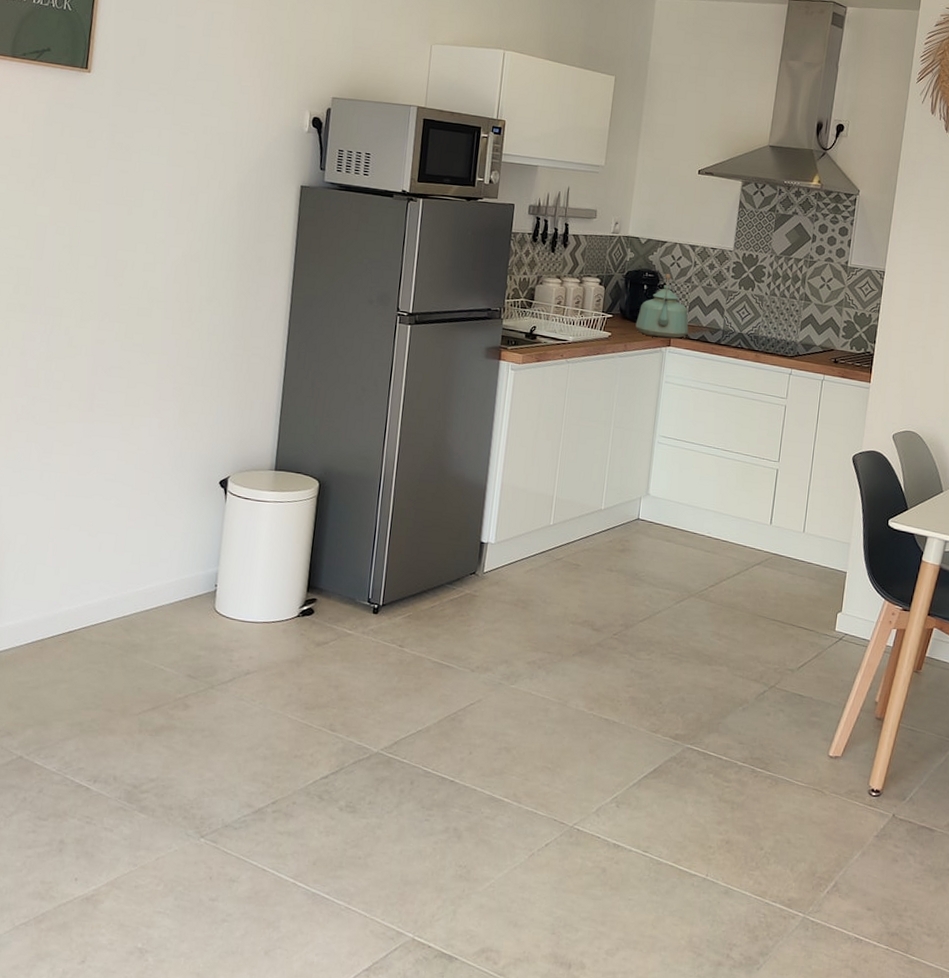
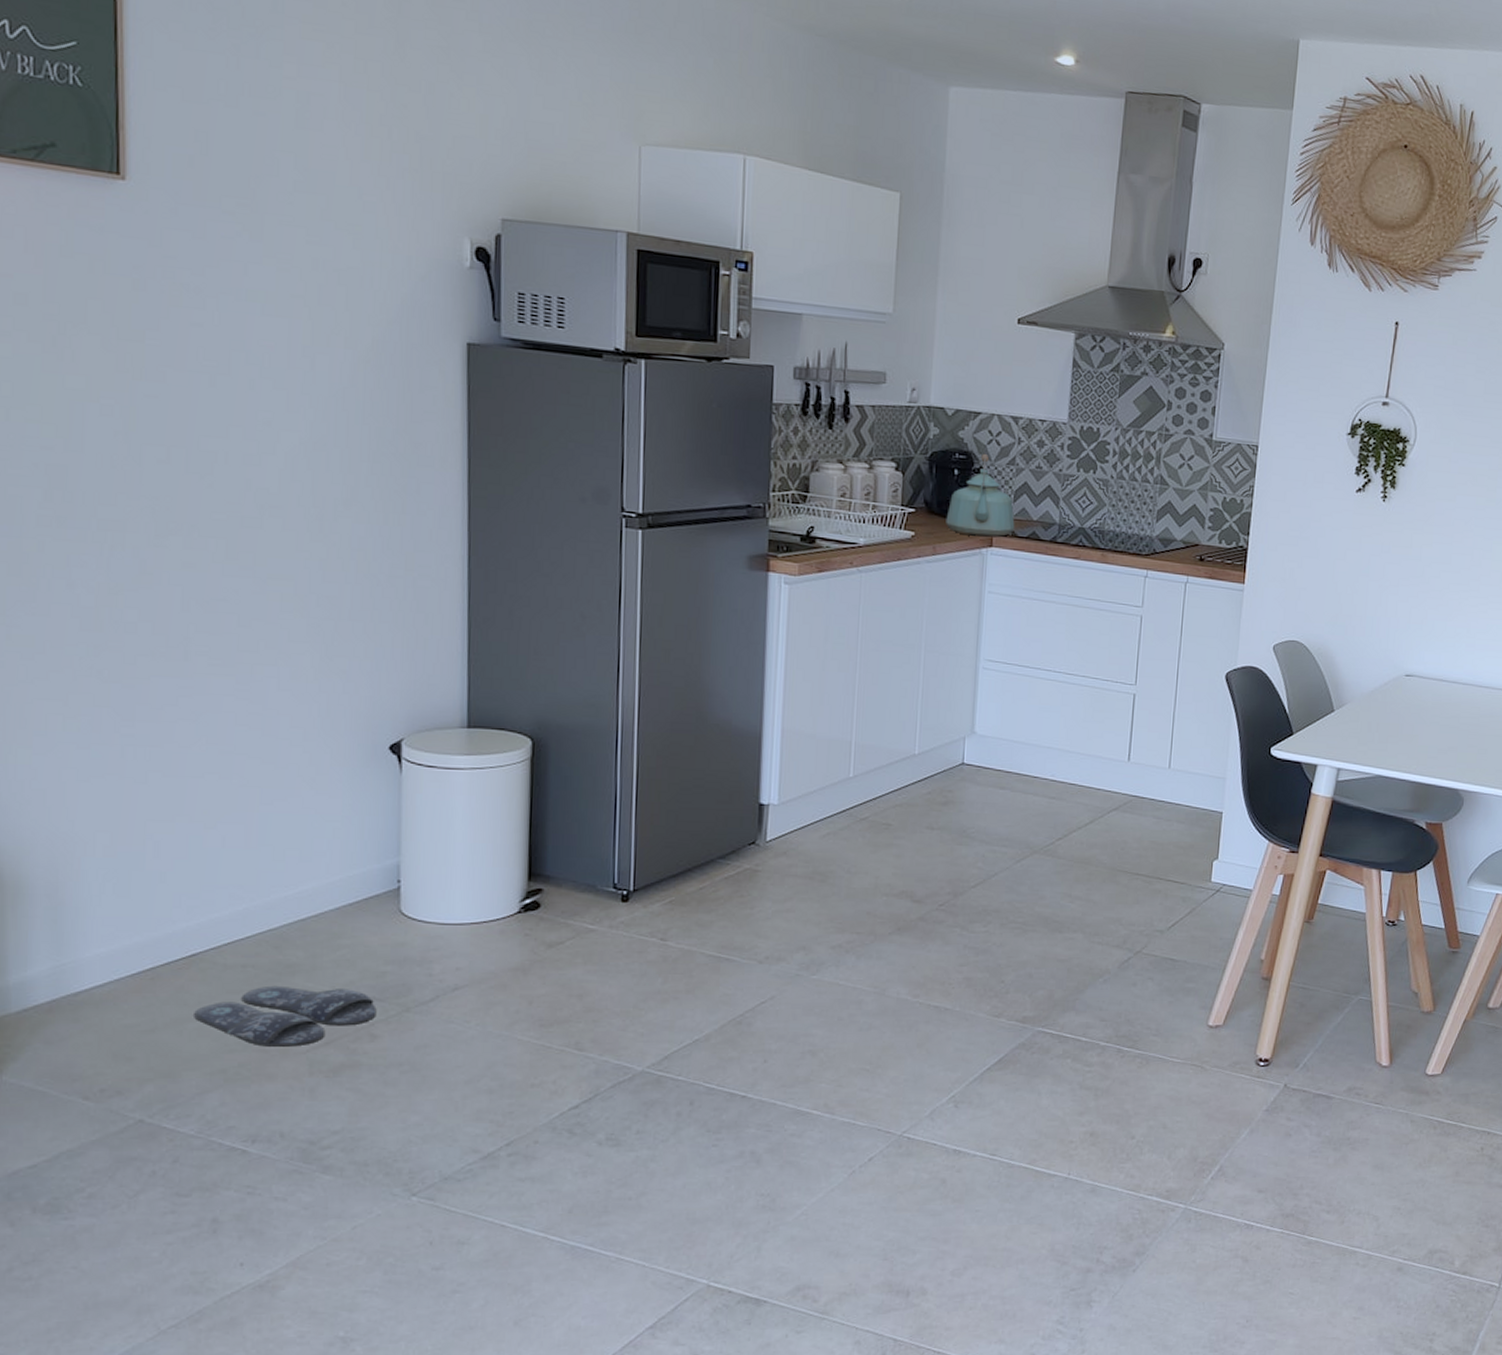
slippers: none [65,660,191,709] -> present [194,985,377,1047]

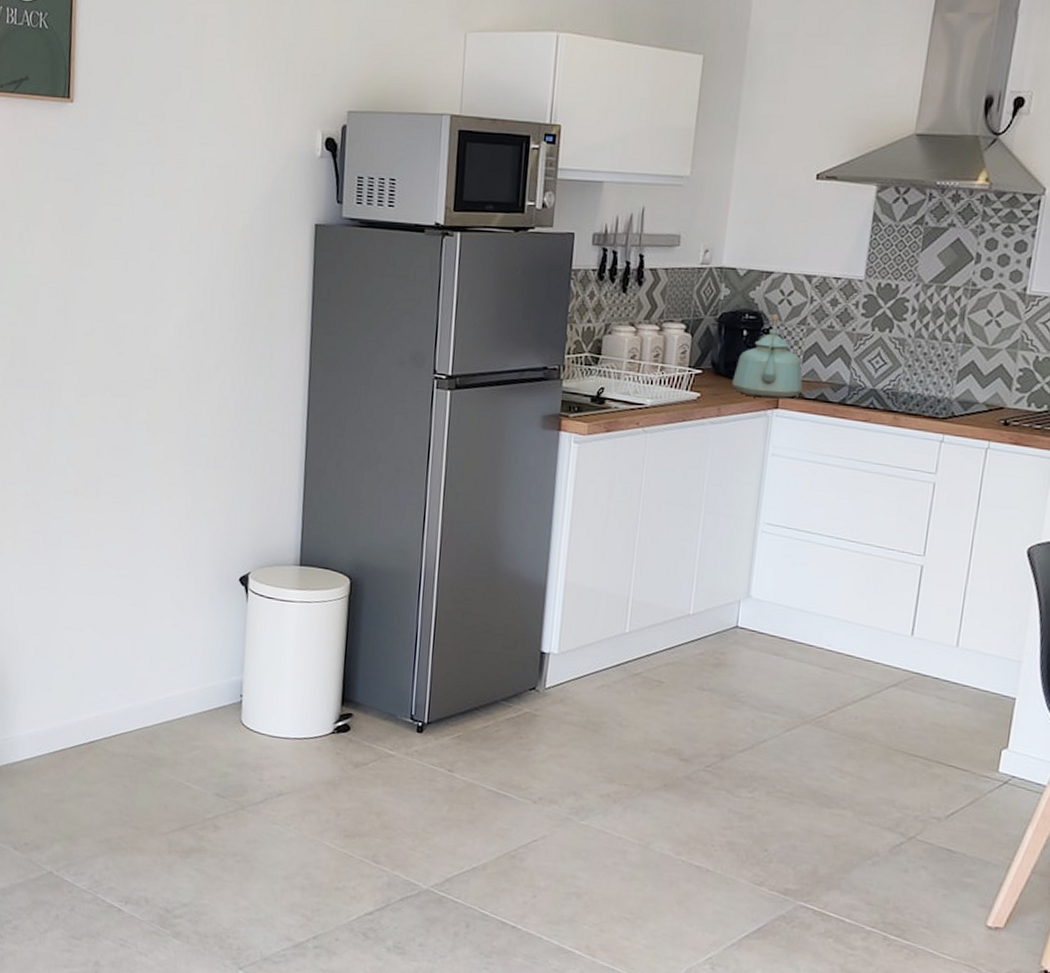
slippers: present [194,985,377,1047] -> none [90,774,220,828]

